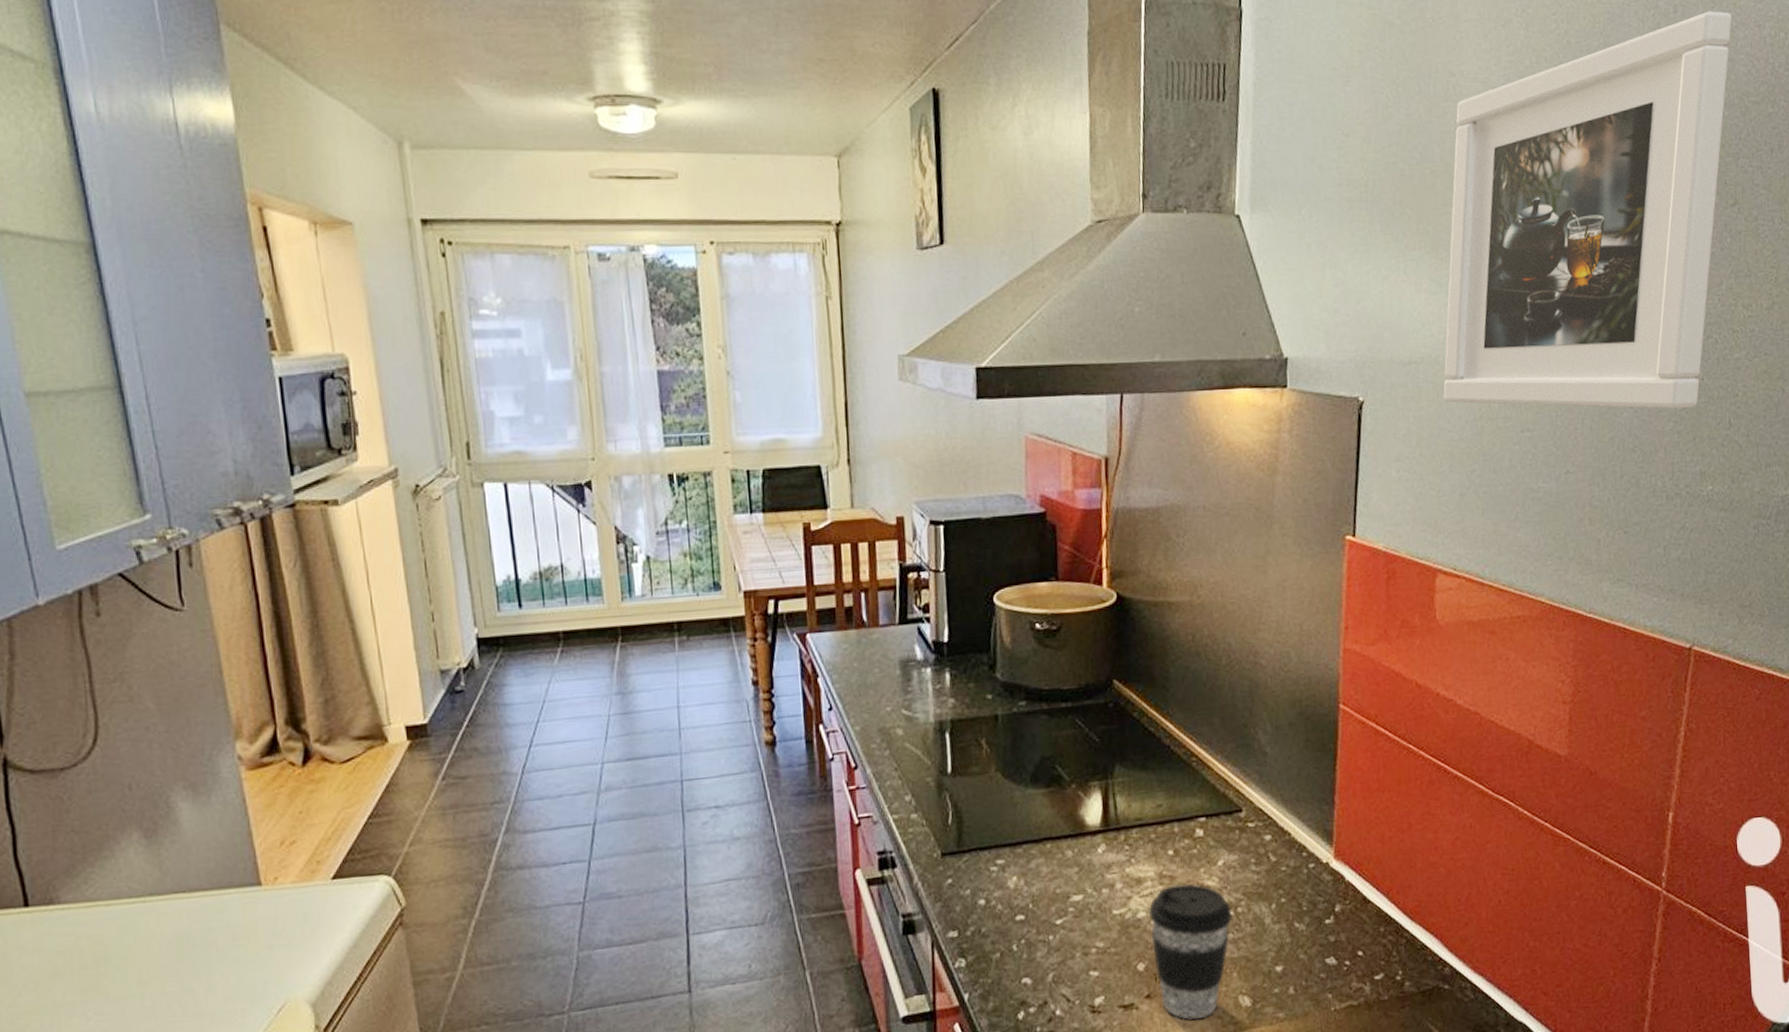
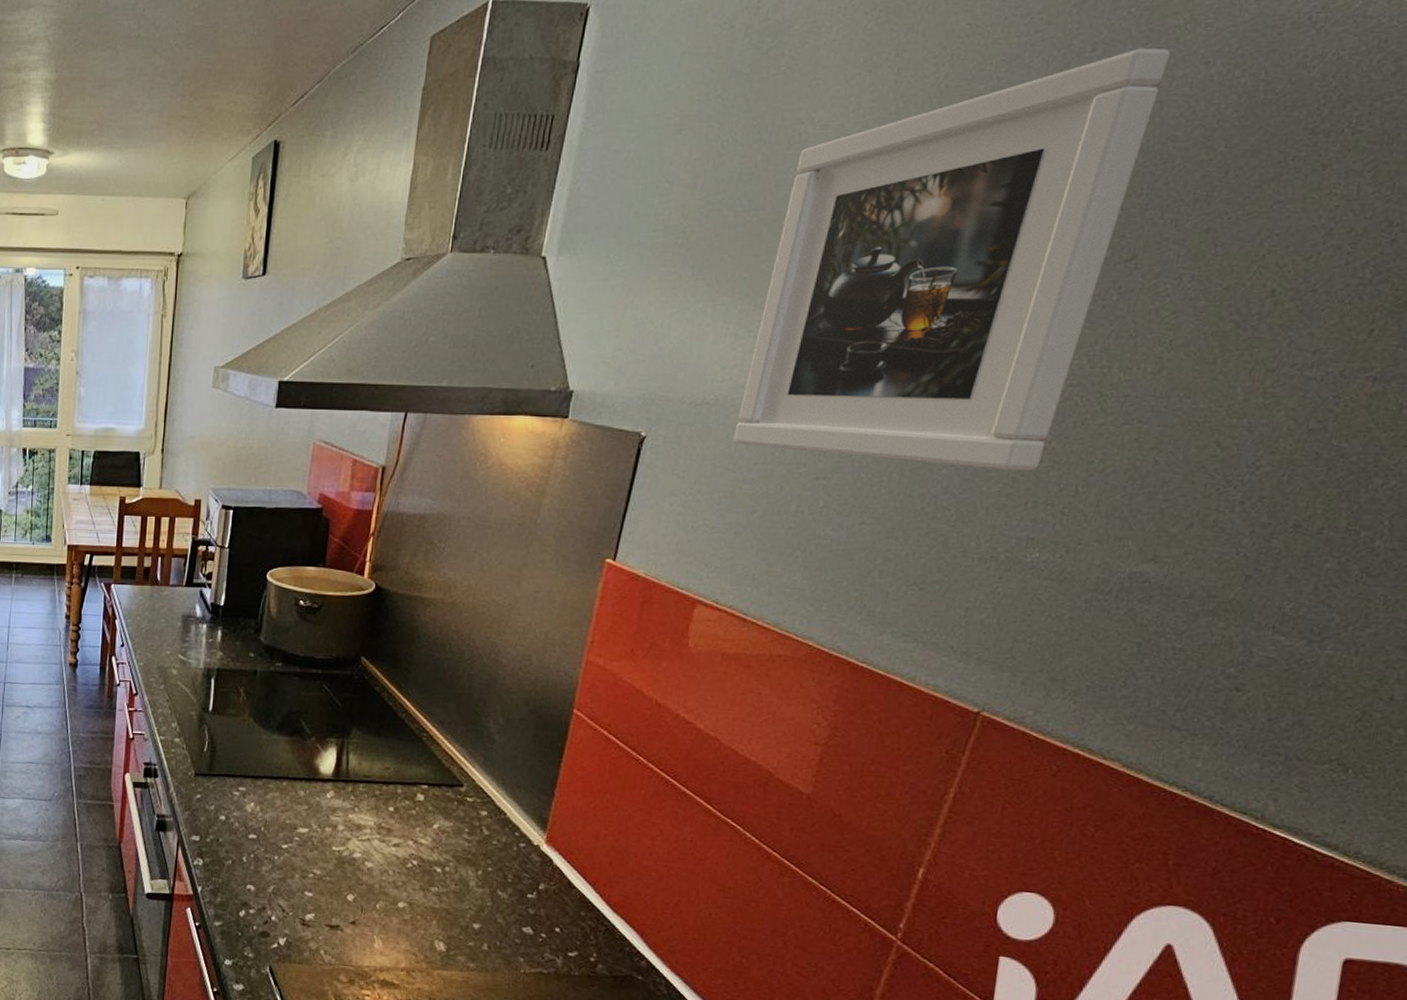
coffee cup: present [1149,883,1233,1020] -> none [362,836,440,952]

